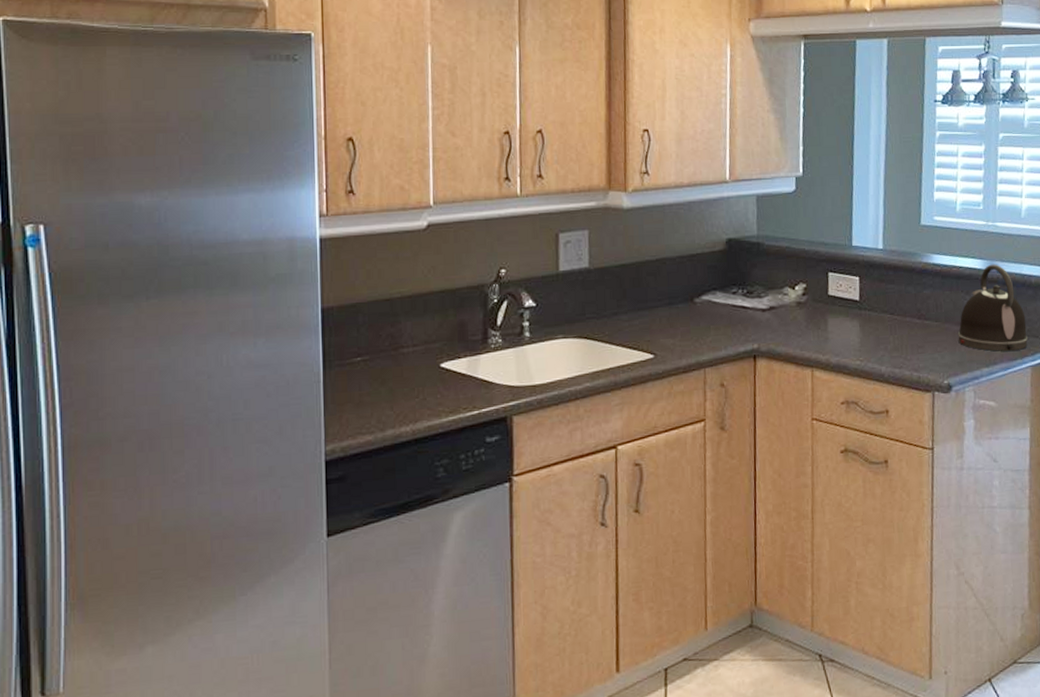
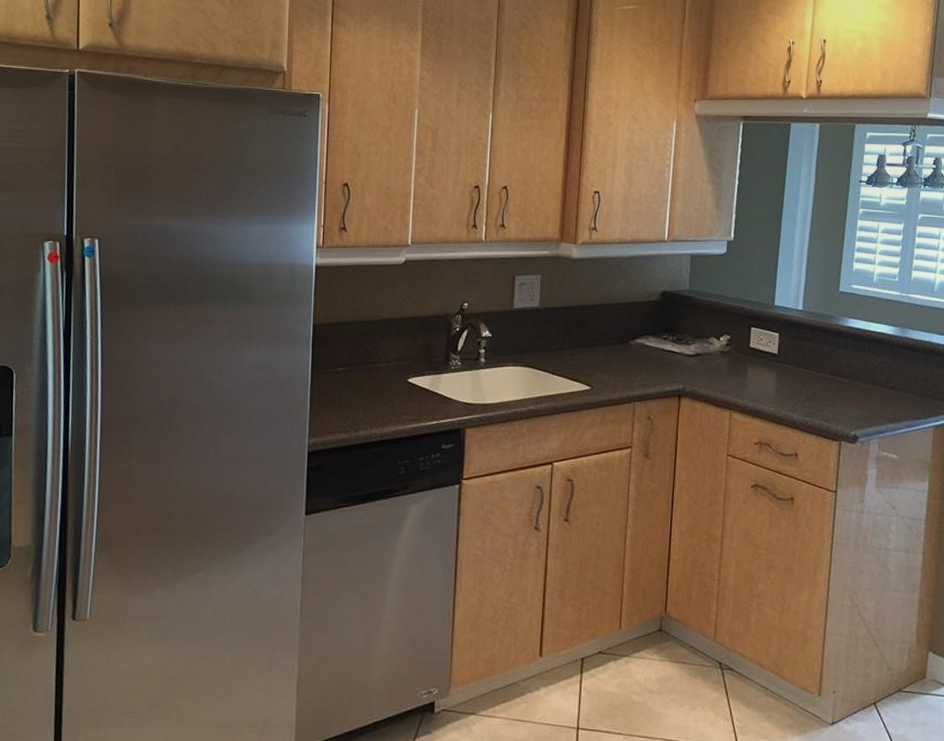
kettle: present [957,264,1029,352] -> none [866,331,933,410]

